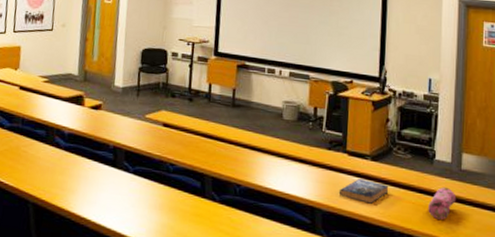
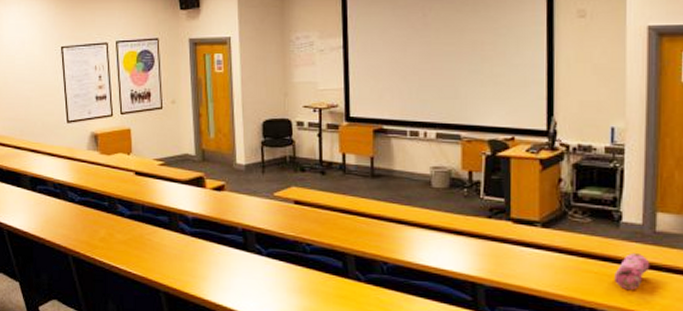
book: present [339,178,389,204] -> none [503,248,565,276]

